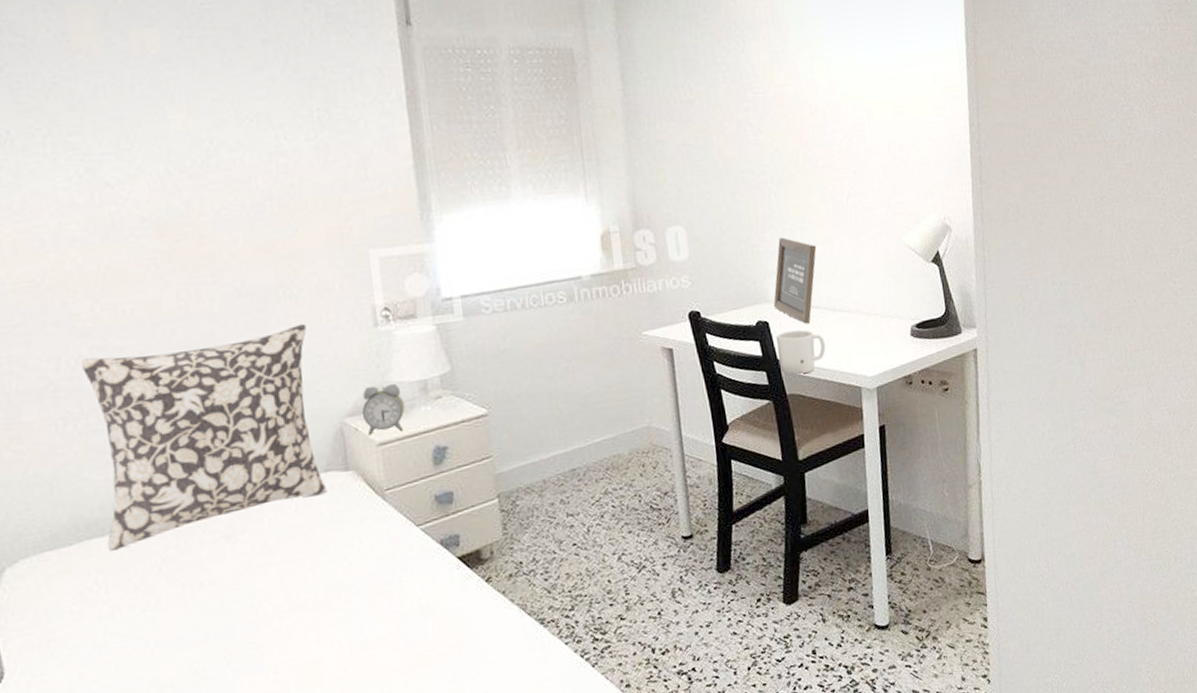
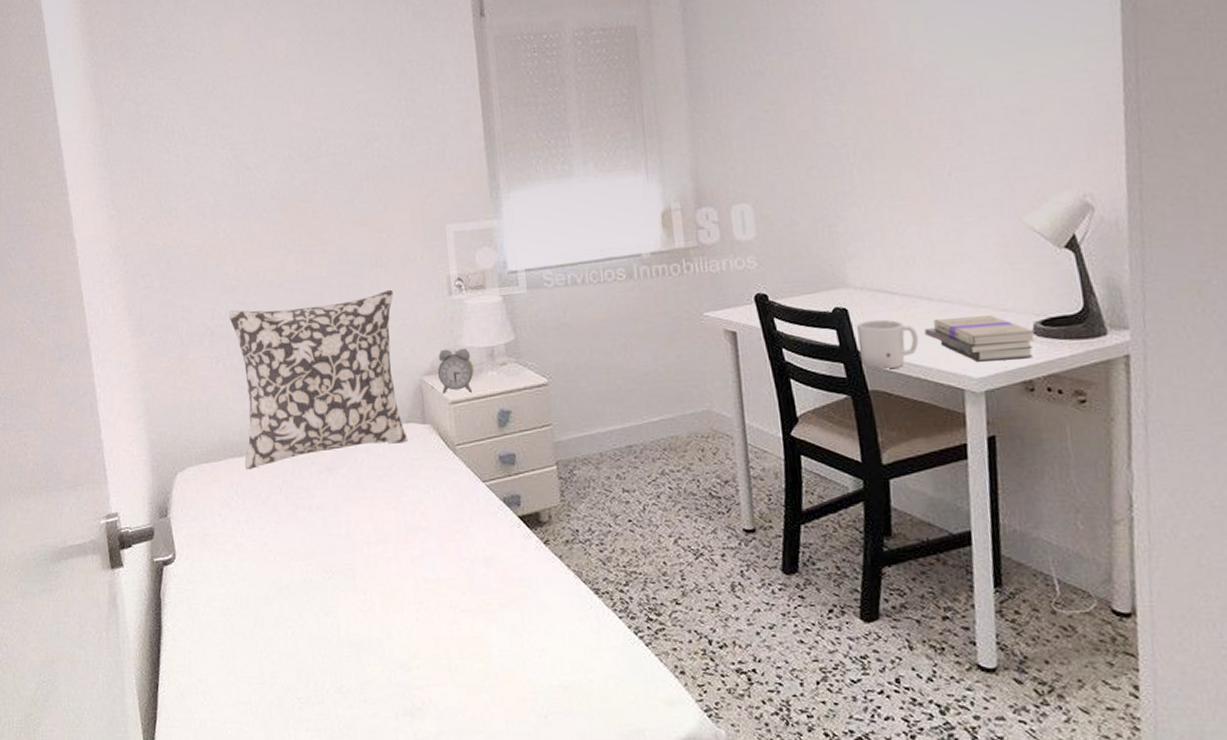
picture frame: present [773,237,817,324] -> none [854,216,909,314]
books: none [830,321,912,363] -> present [924,315,1035,362]

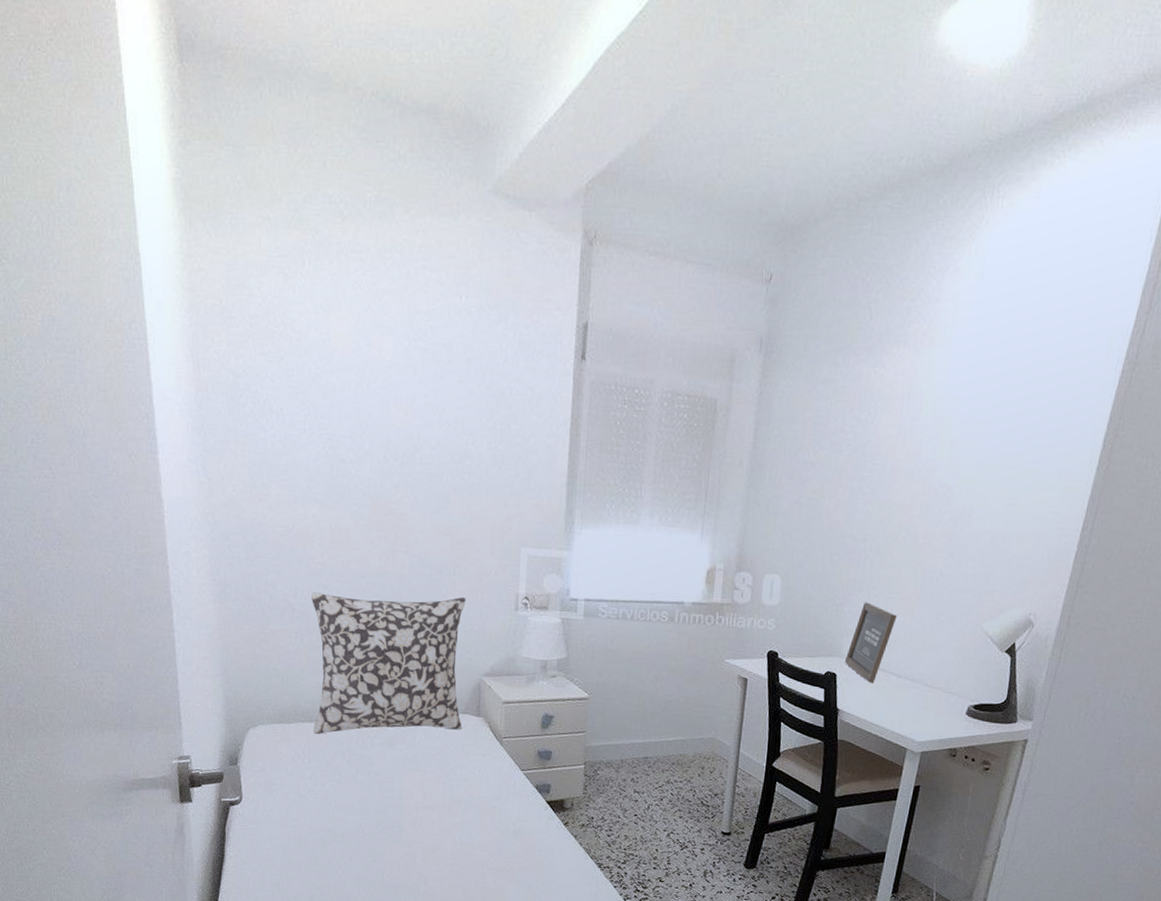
alarm clock: present [437,348,474,394] -> none [495,656,528,697]
picture frame: none [854,216,909,314] -> present [844,602,897,683]
mug: present [856,319,919,370] -> none [837,685,884,726]
books: present [924,315,1035,362] -> none [889,693,967,732]

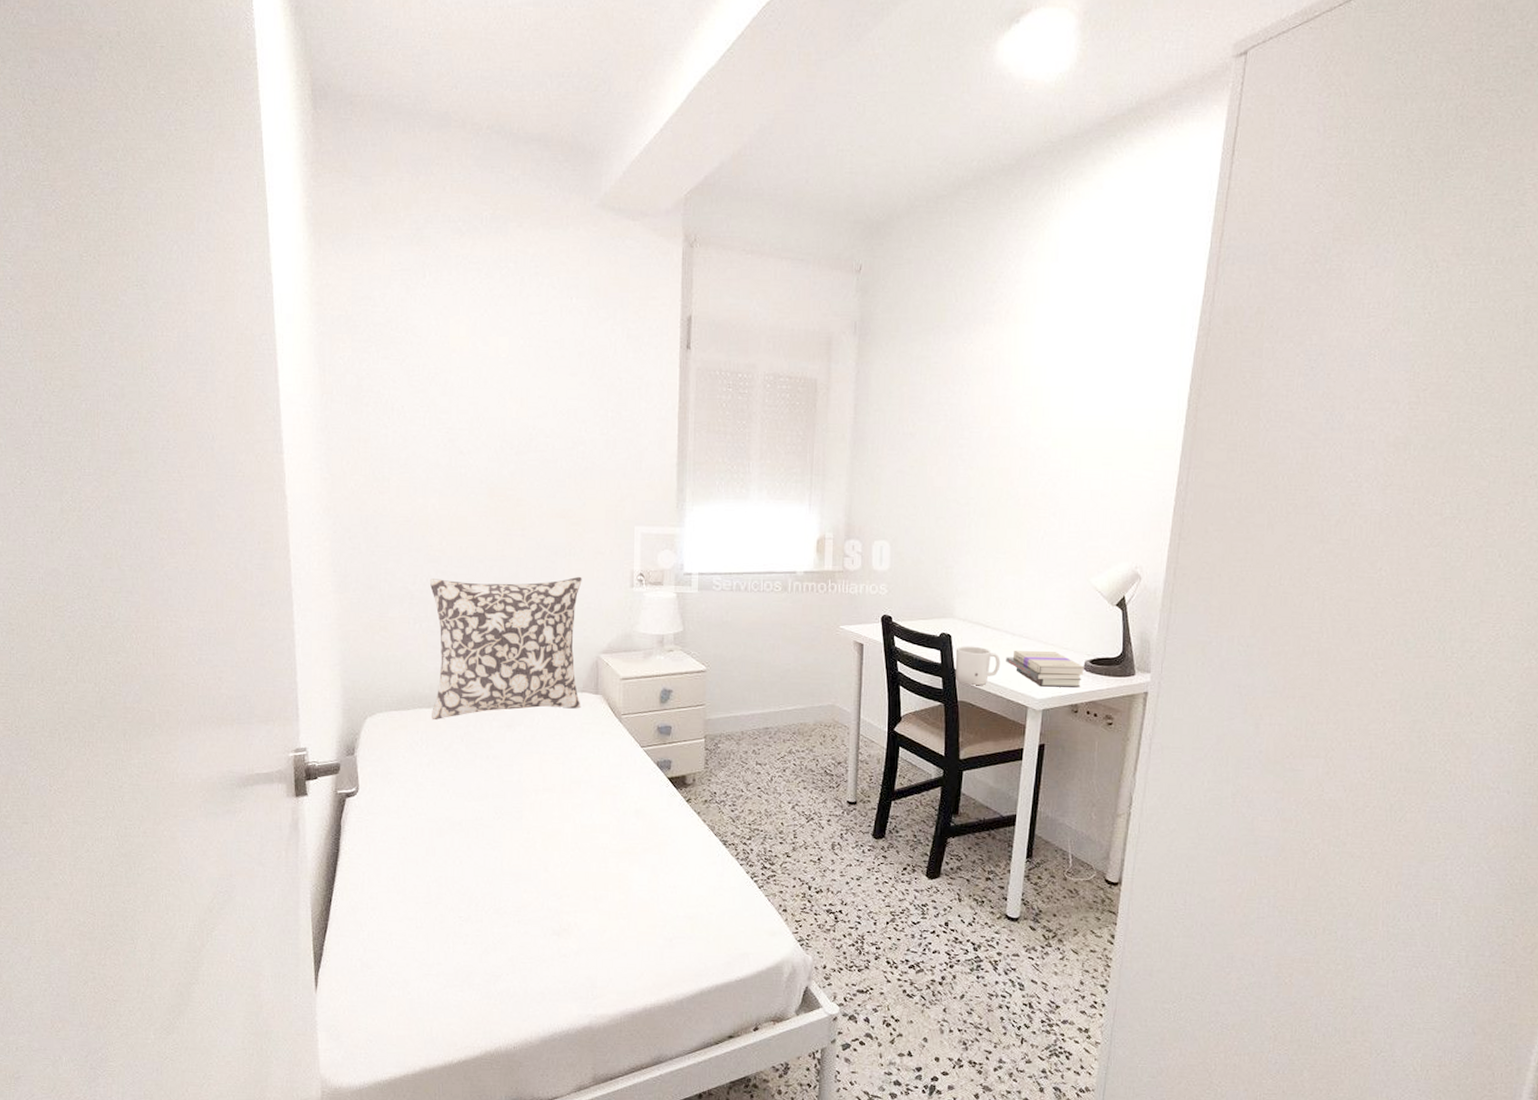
mug: none [837,685,884,726] -> present [955,646,1001,686]
picture frame: present [844,602,897,683] -> none [958,563,1006,643]
books: none [889,693,967,732] -> present [1006,651,1084,688]

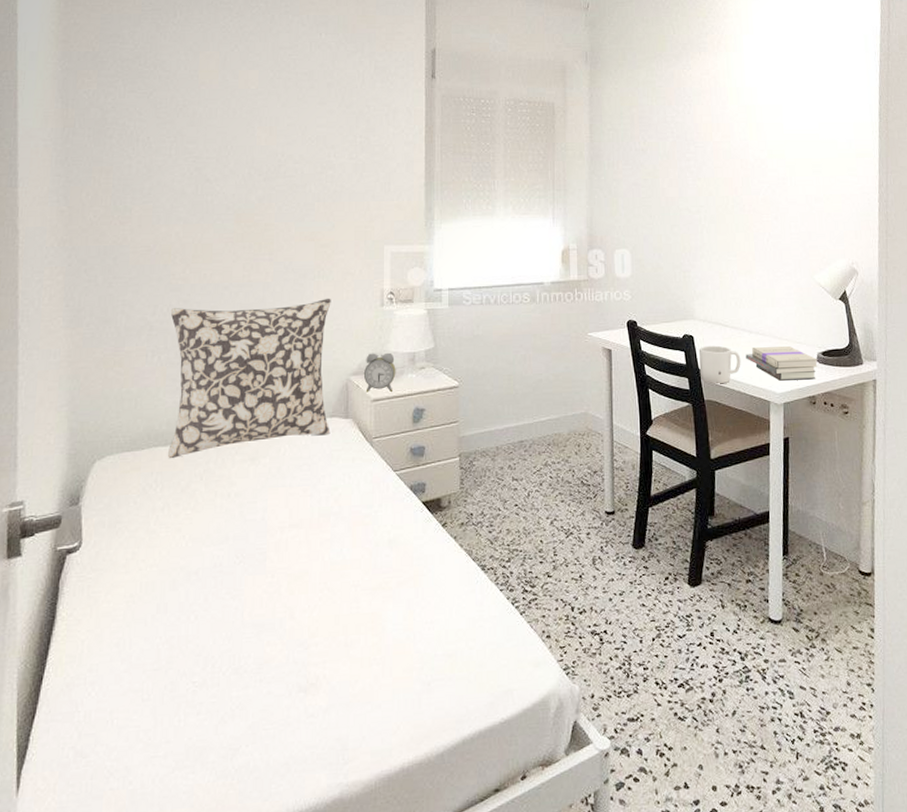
alarm clock: none [613,633,645,673] -> present [363,352,396,393]

